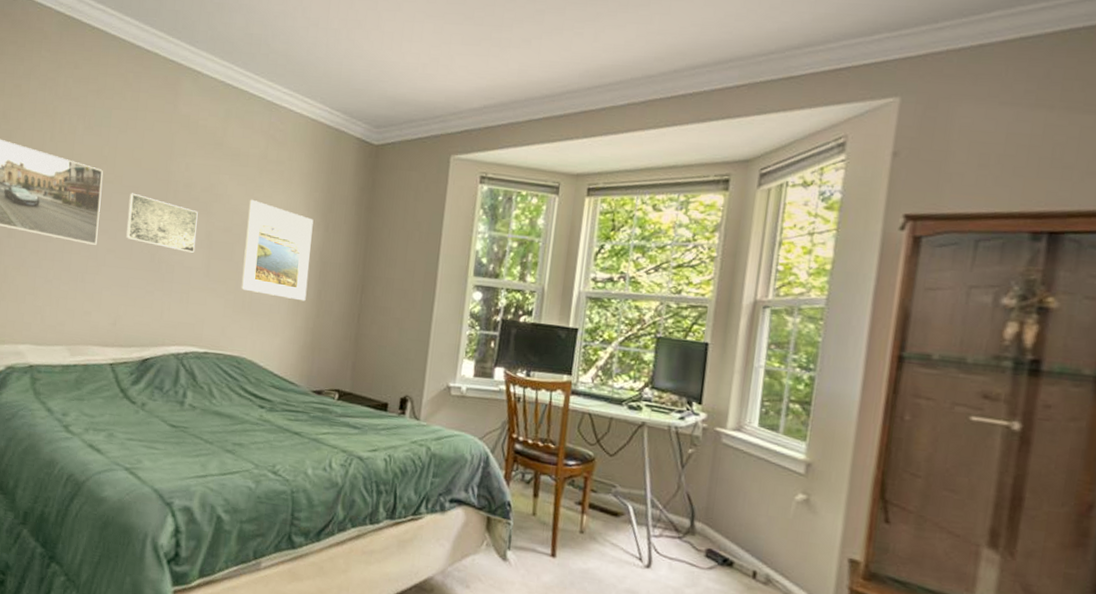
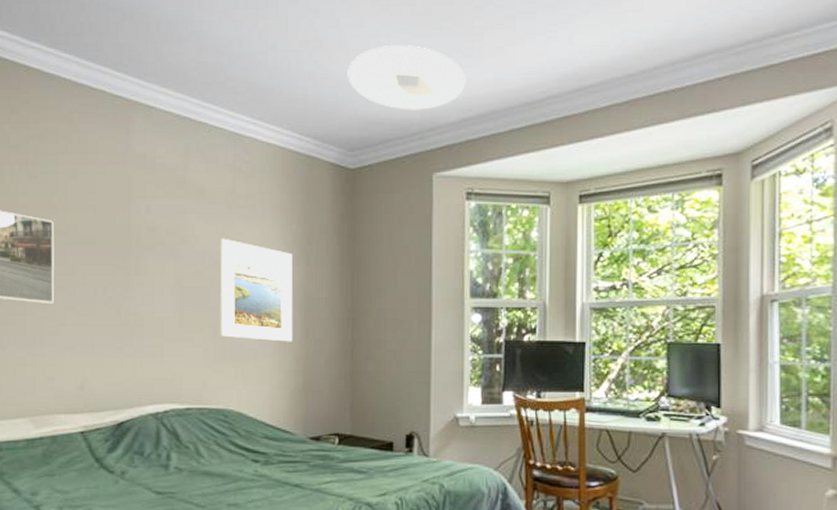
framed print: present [126,193,198,254] -> none [85,243,166,303]
ceiling light: none [380,30,492,95] -> present [347,45,466,110]

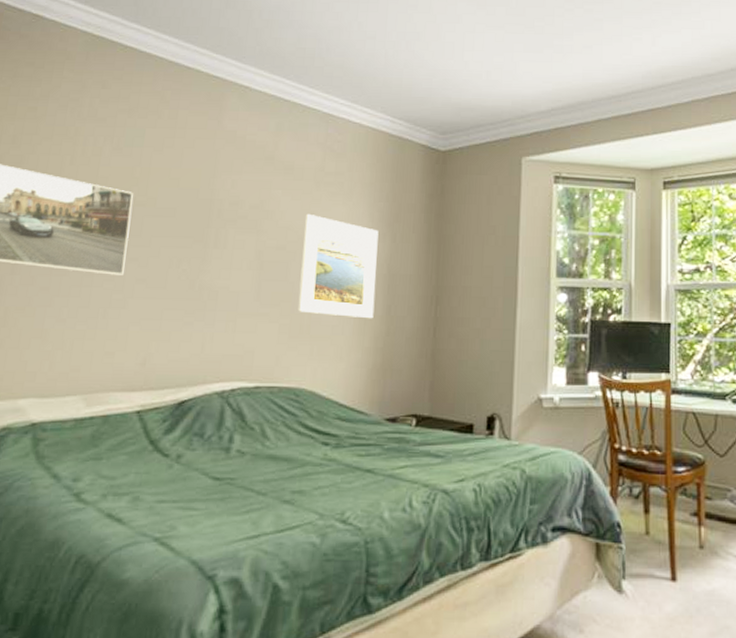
ceiling light: present [347,45,466,110] -> none [442,40,556,99]

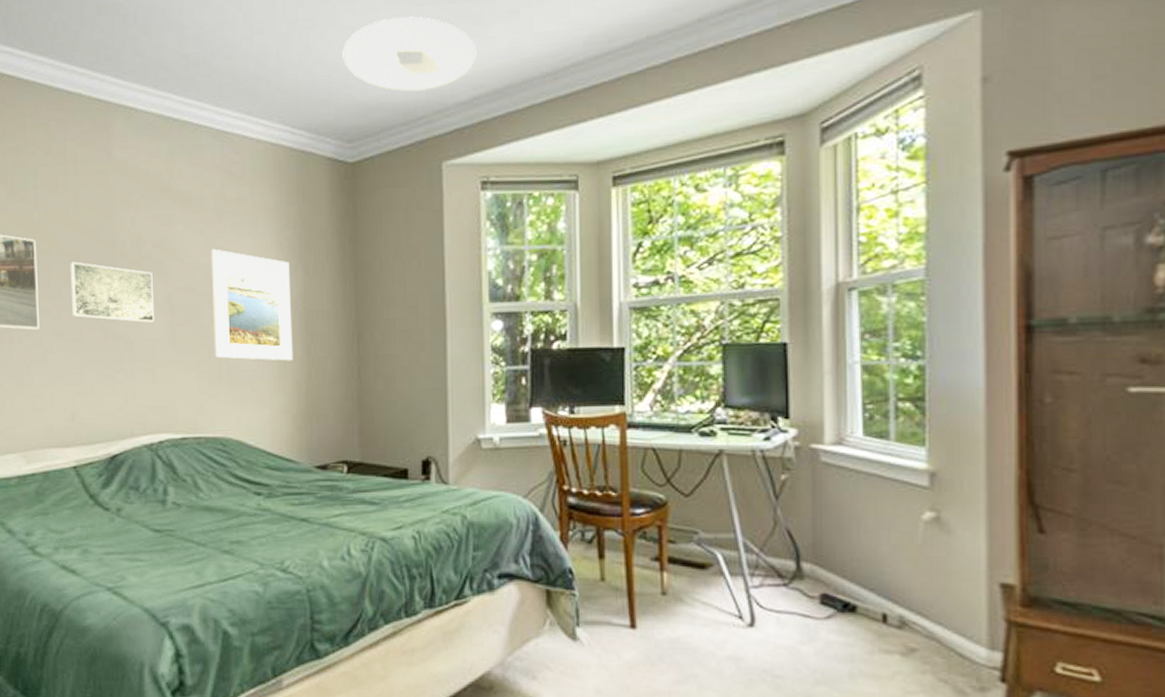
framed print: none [160,215,246,277] -> present [70,261,155,323]
ceiling light: none [442,40,556,99] -> present [342,16,477,92]

